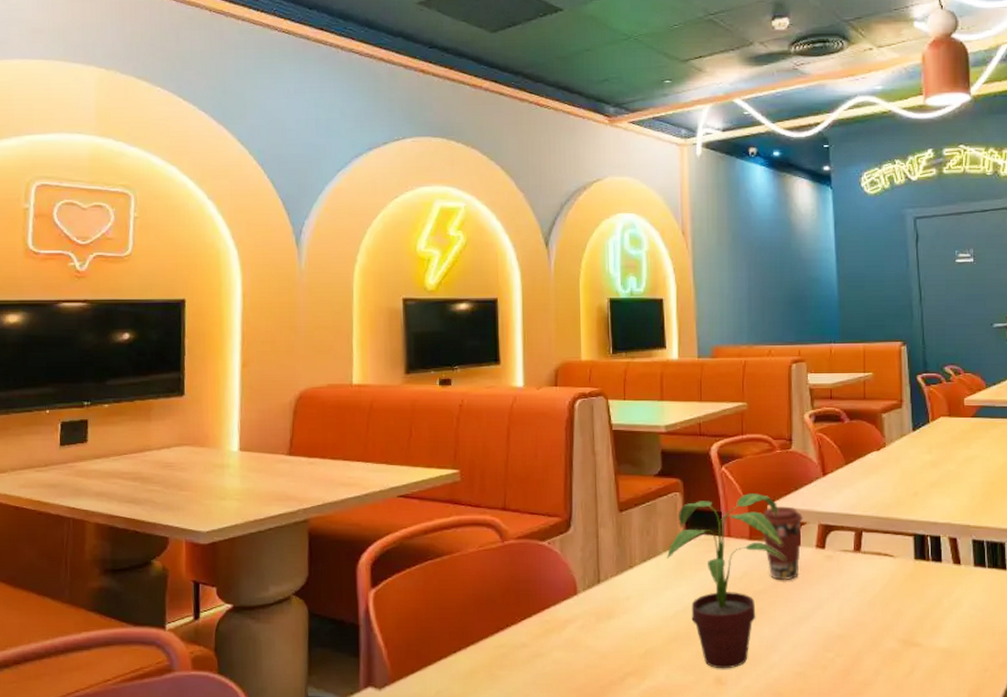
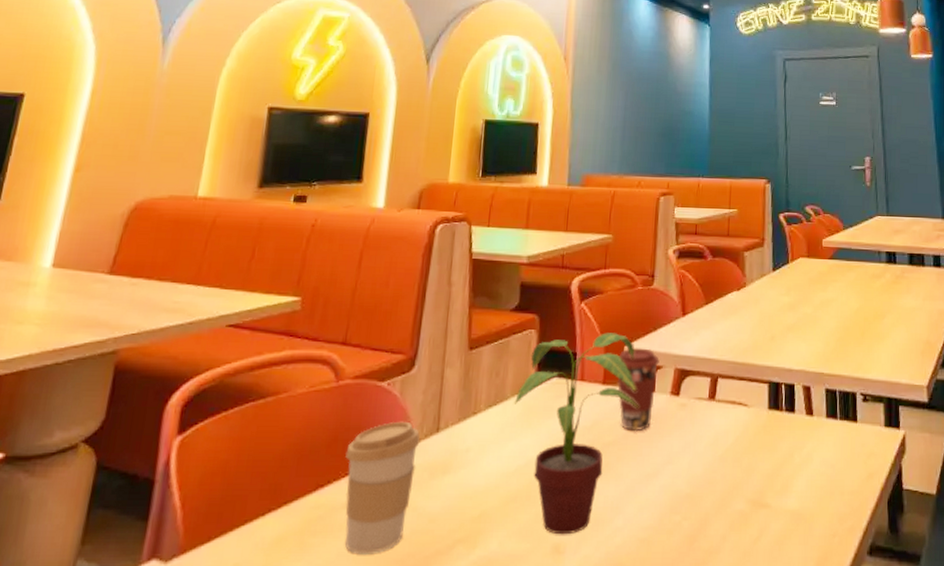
coffee cup: none [519,574,584,684] -> present [345,421,421,555]

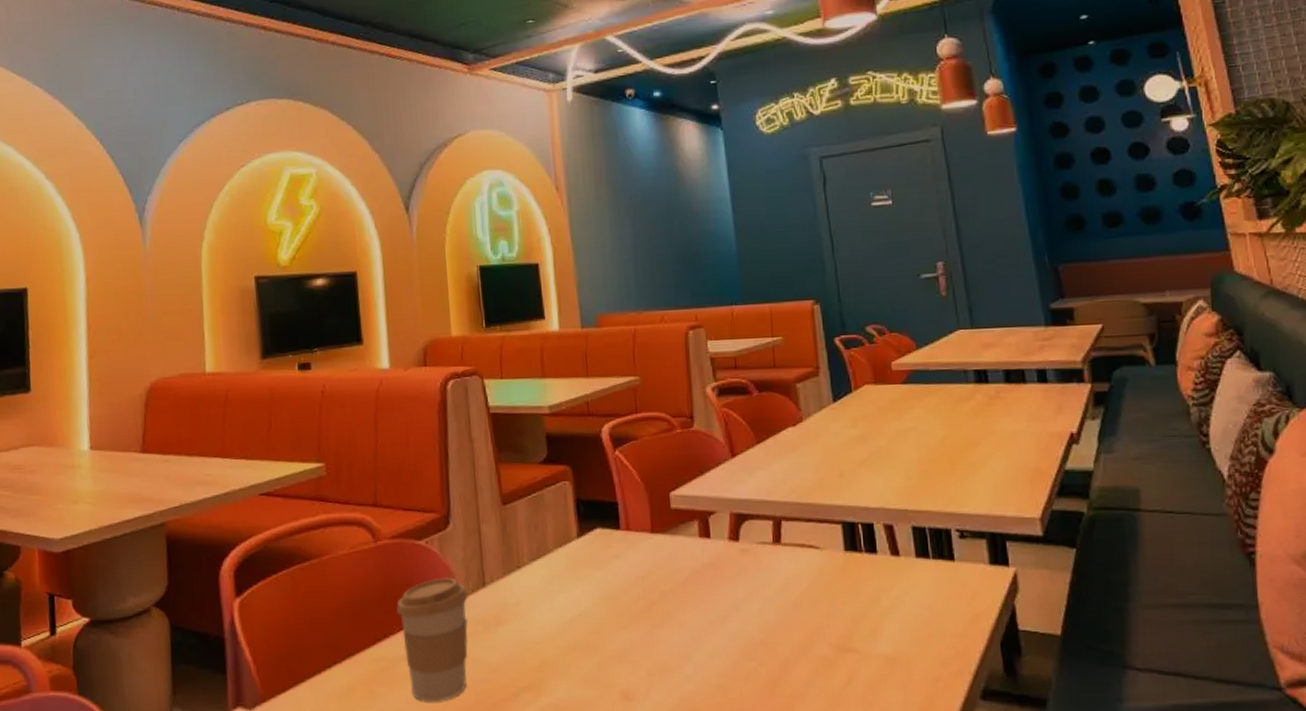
potted plant: present [514,333,639,535] -> none [558,479,695,682]
coffee cup: present [618,348,660,432] -> none [664,493,712,579]

